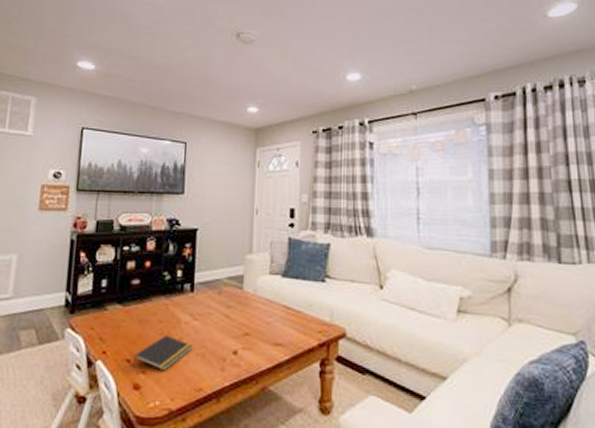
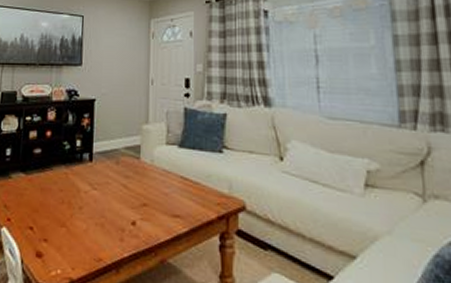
notepad: present [133,335,193,371] -> none [36,204,93,239]

